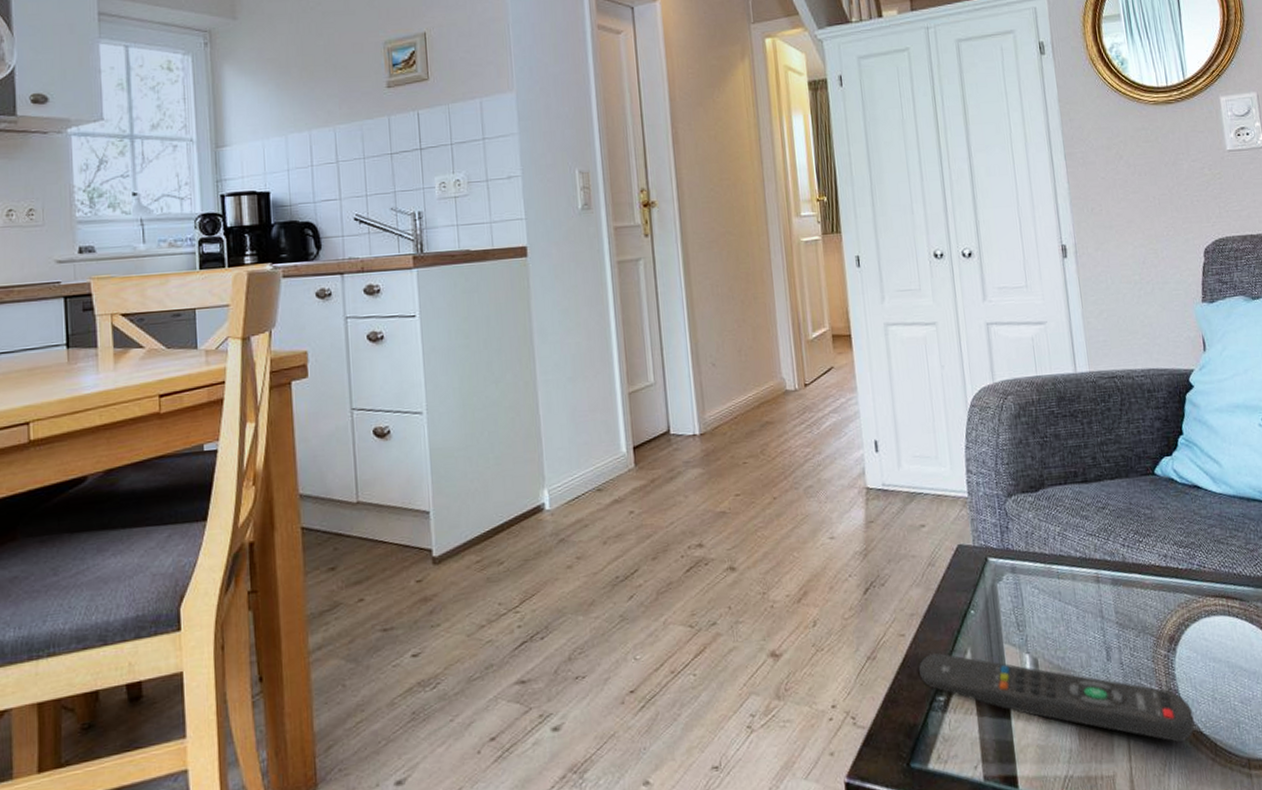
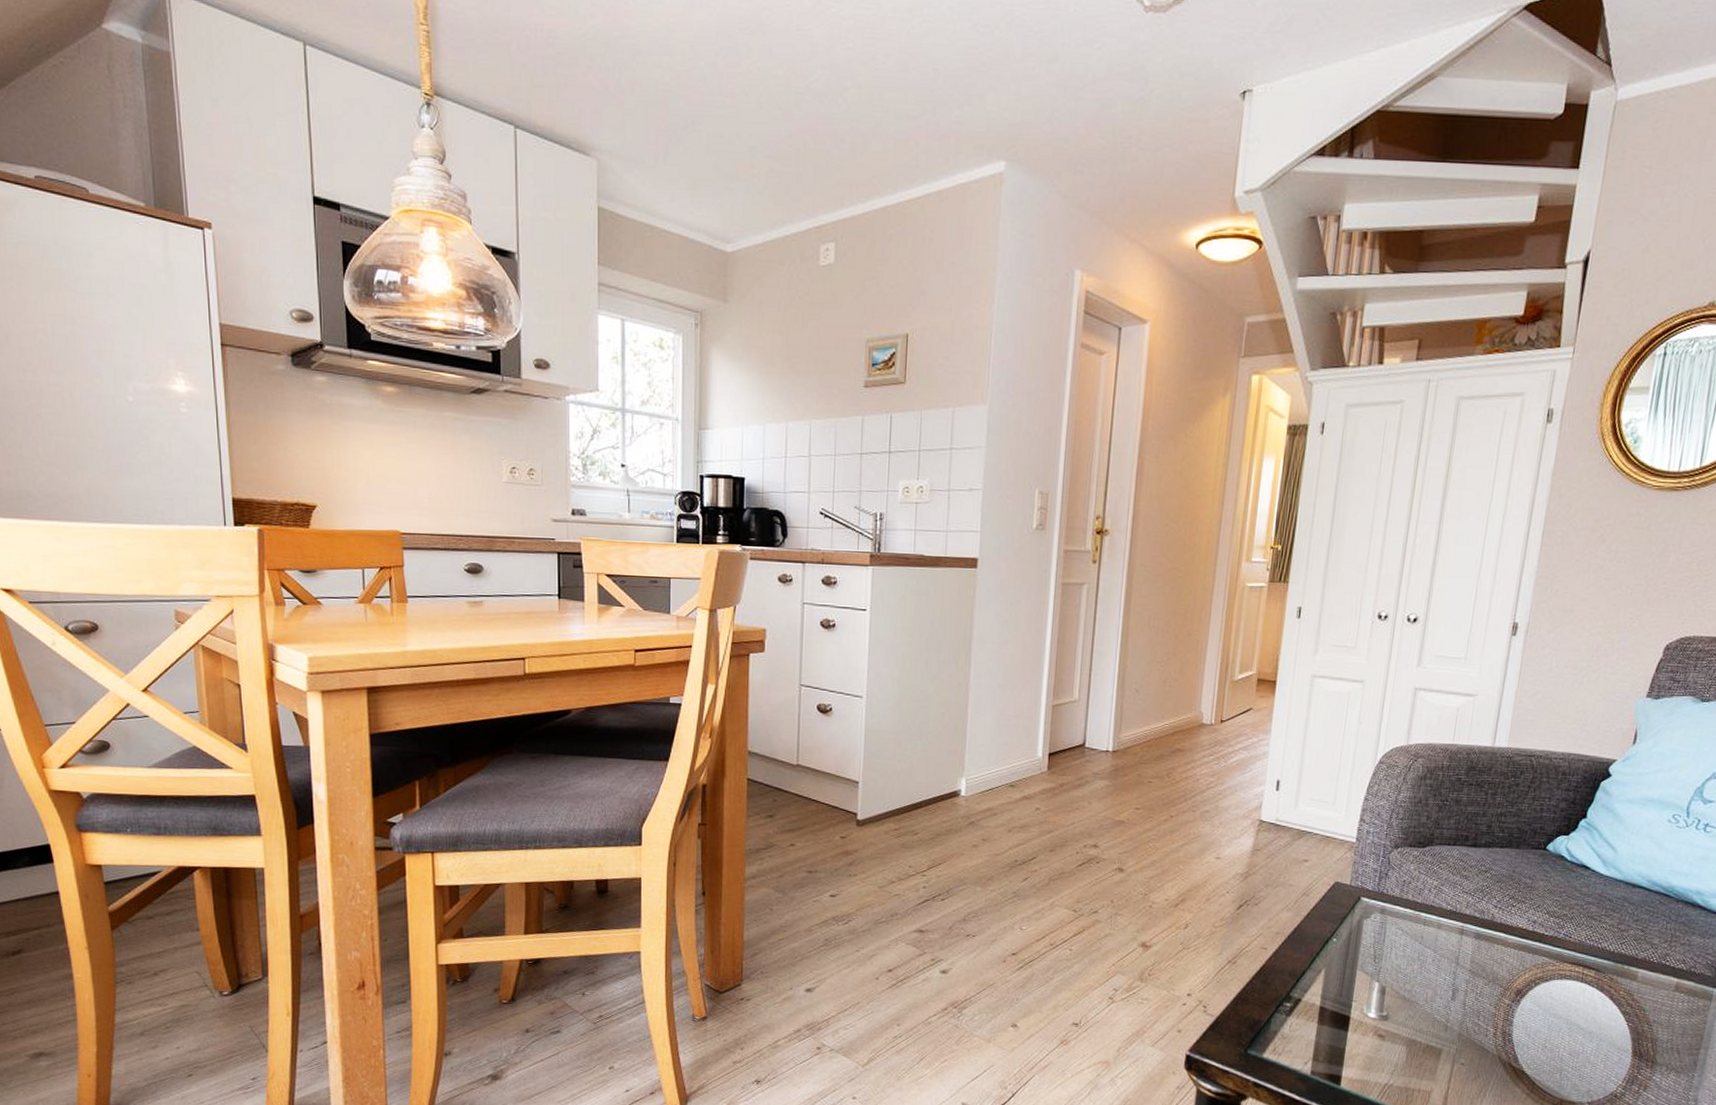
remote control: present [919,653,1195,742] -> none [1273,968,1521,1075]

